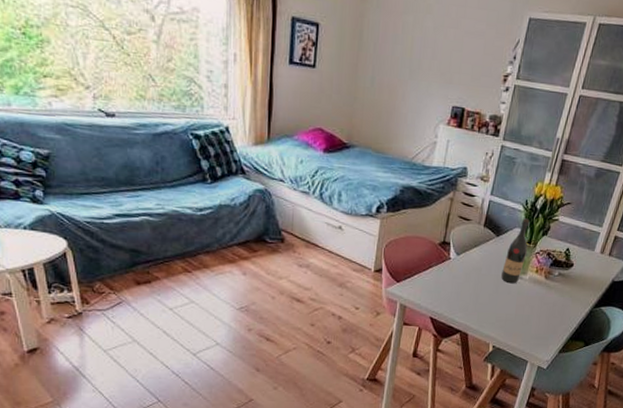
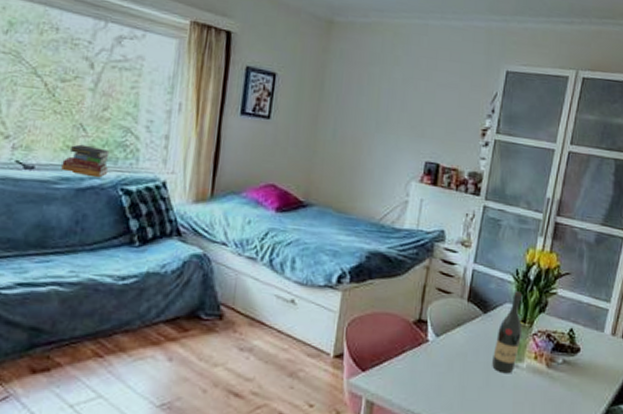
books: none [138,93,178,124] -> present [61,144,110,178]

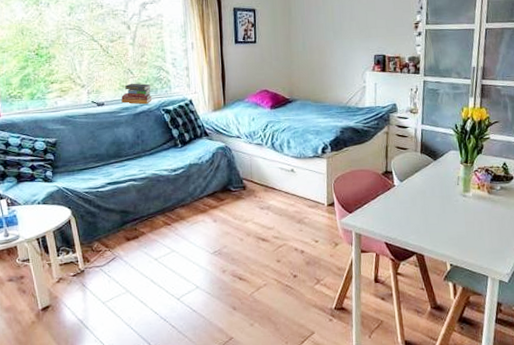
wine bottle: present [492,291,523,374] -> none [445,141,466,203]

